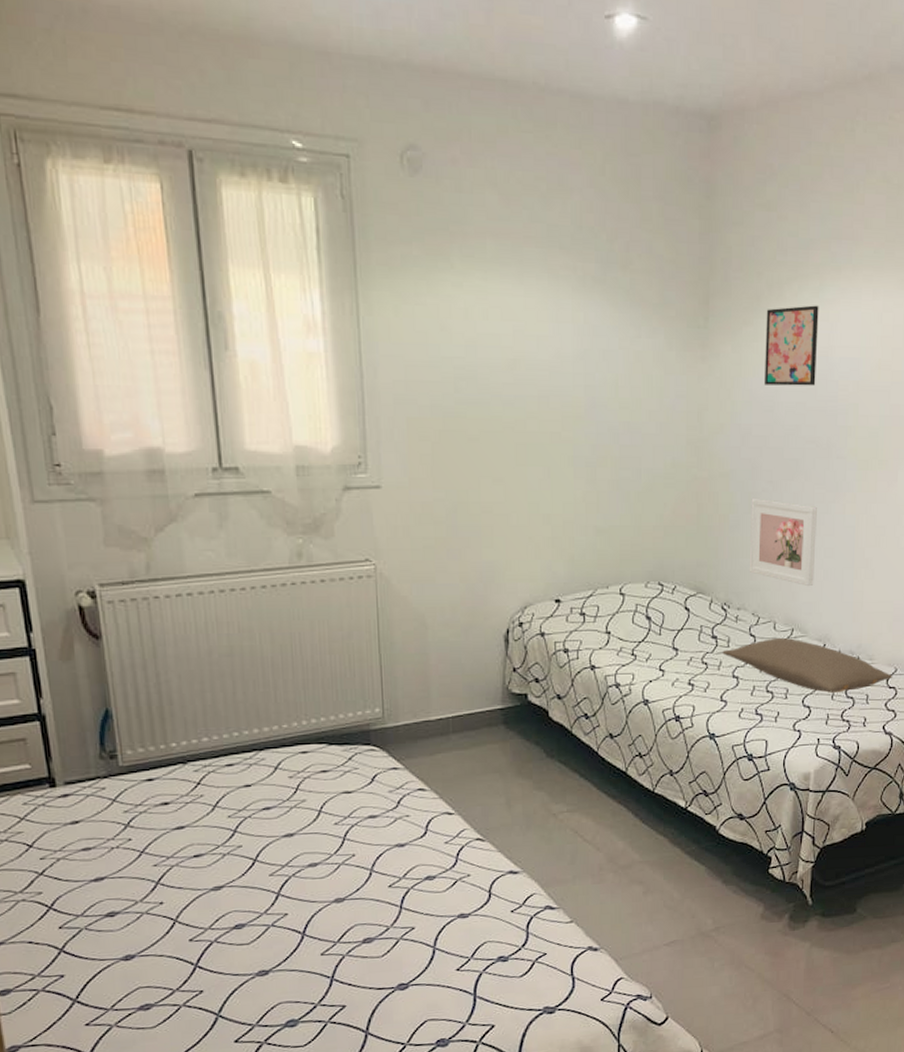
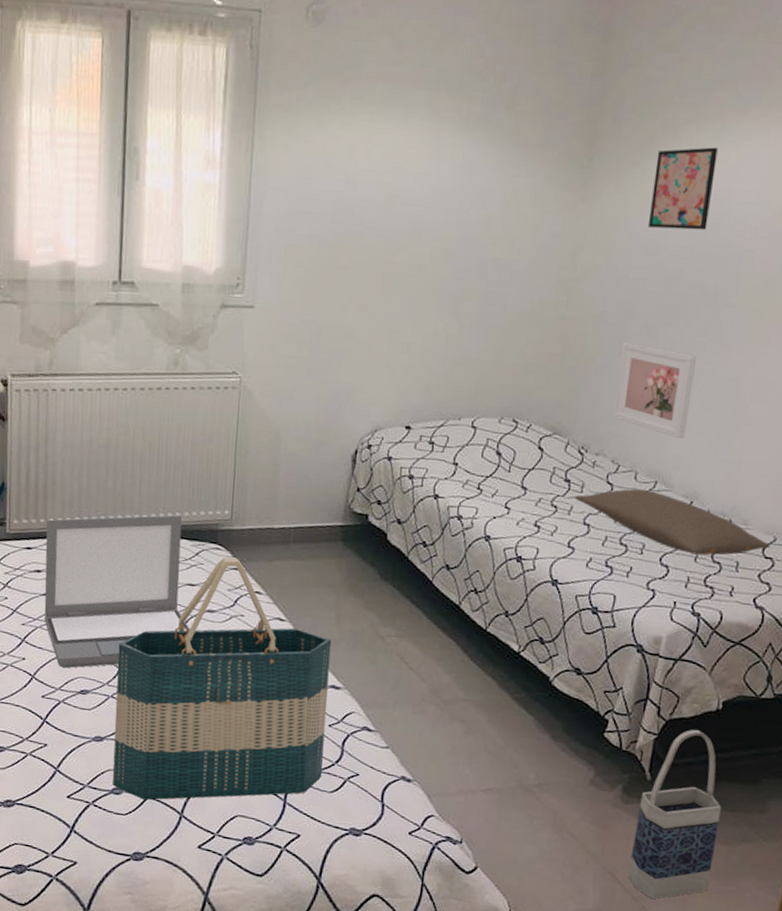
laptop: none [167,720,352,905] -> present [44,515,190,669]
tote bag: none [273,757,510,1026] -> present [112,557,332,800]
bag: none [801,851,872,1010] -> present [628,729,721,900]

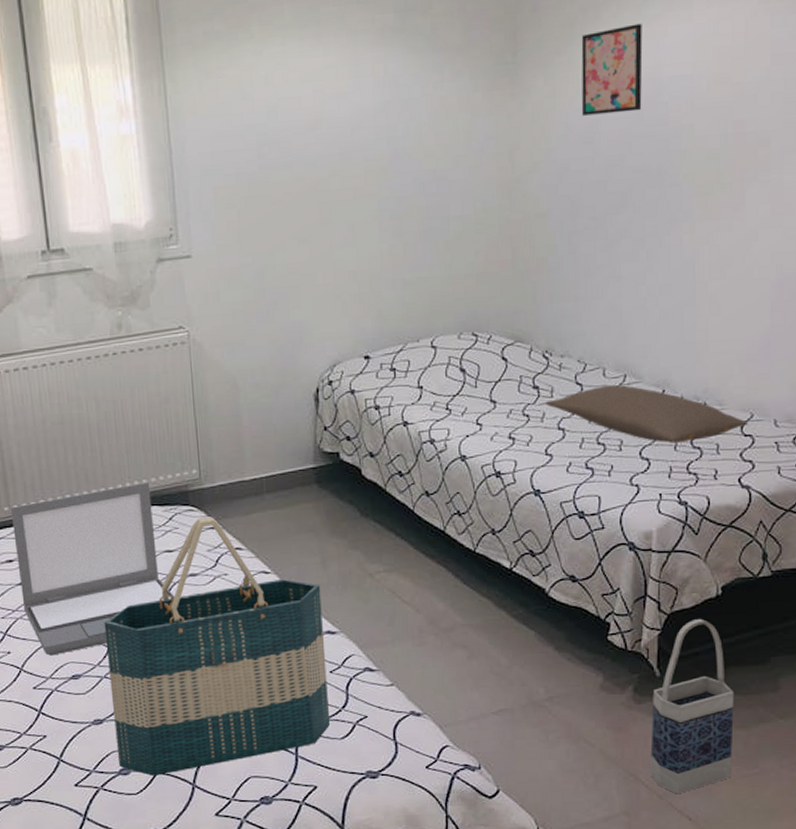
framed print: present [612,341,696,439] -> none [572,236,649,329]

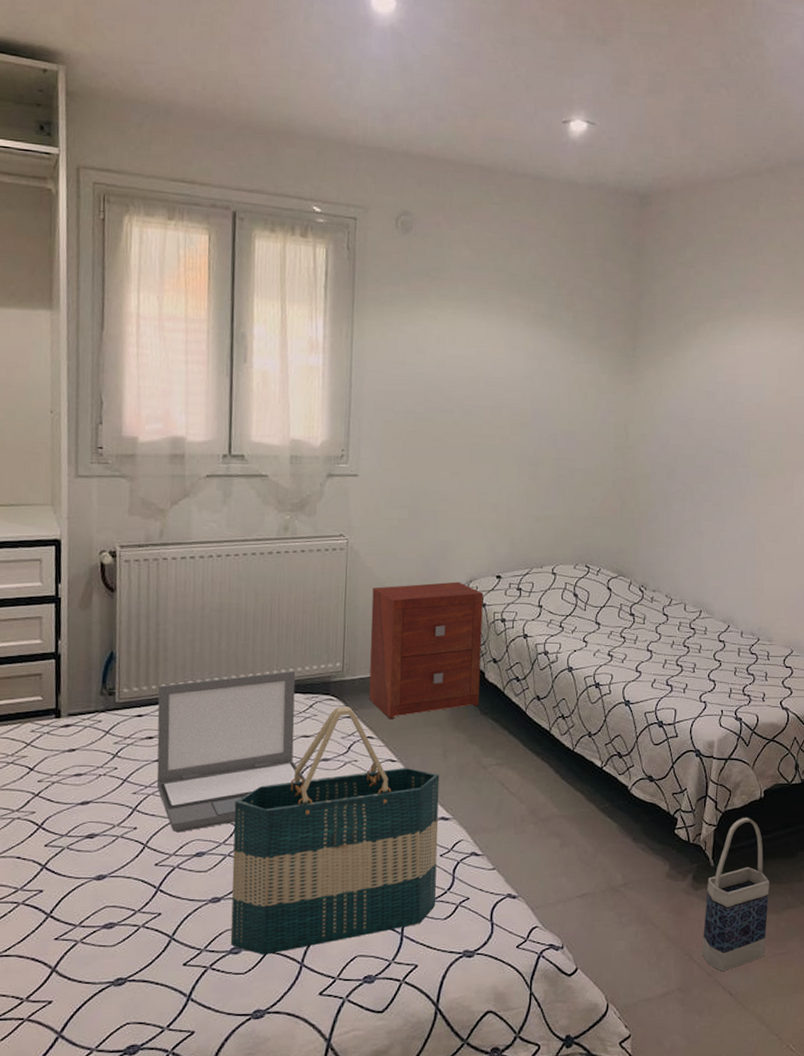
nightstand: none [223,367,357,528] -> present [368,581,484,719]
pillow: present [546,384,749,443] -> none [639,617,790,669]
wall art: present [581,23,643,116] -> none [680,341,728,407]

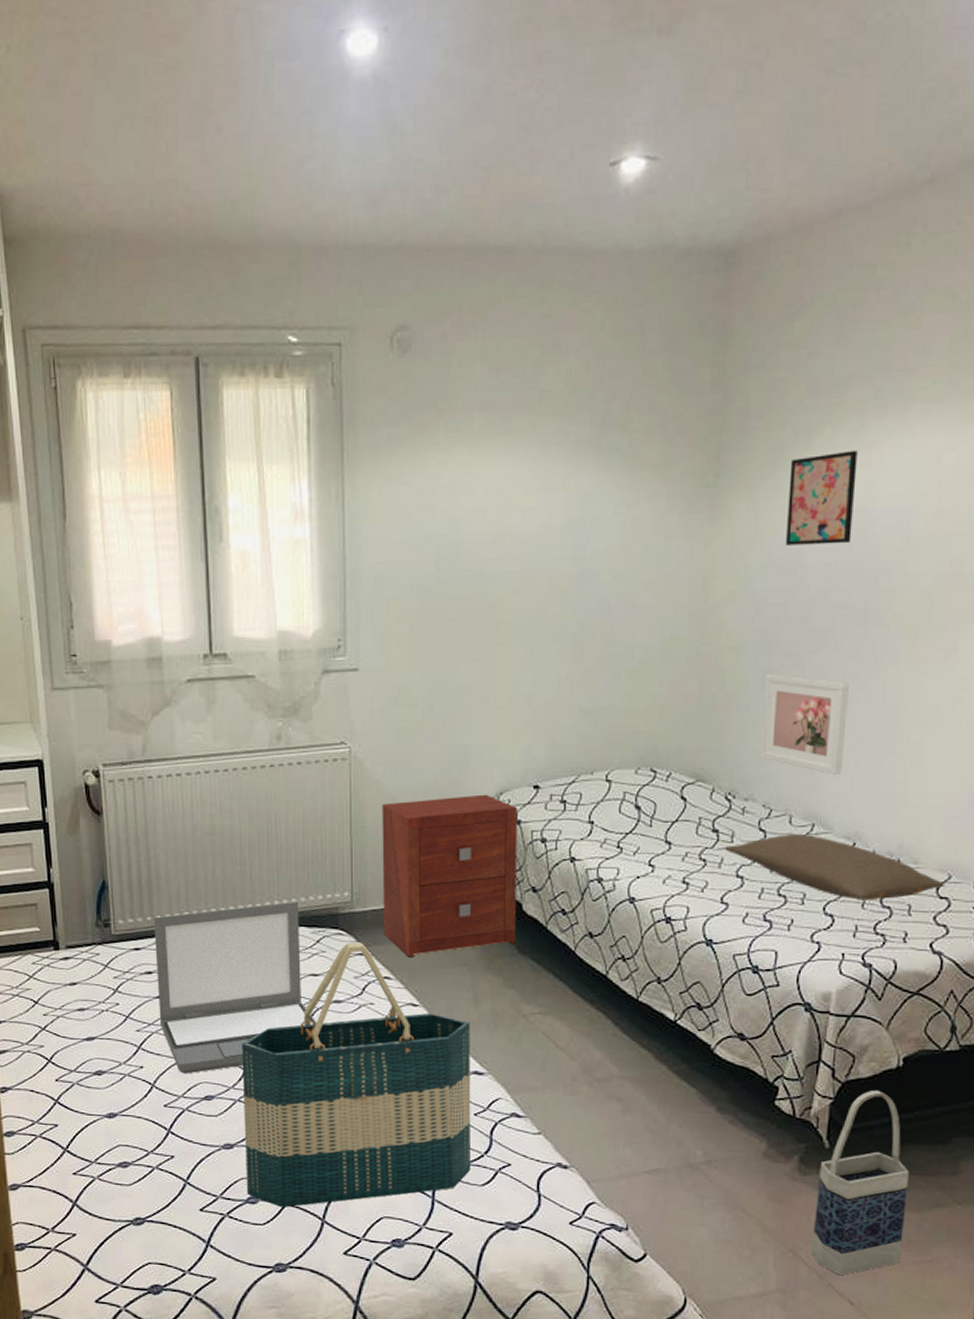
pillow: none [639,617,790,669] -> present [725,833,946,901]
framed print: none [664,496,724,575] -> present [760,673,849,776]
wall art: none [680,341,728,407] -> present [785,450,858,545]

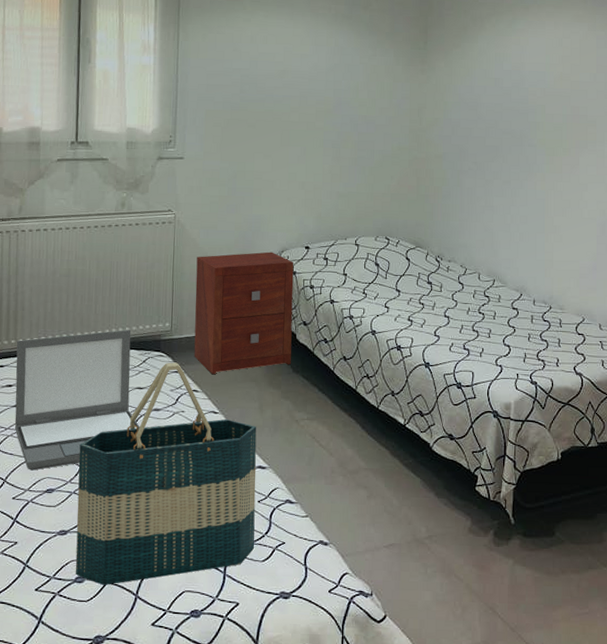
pillow: present [725,833,946,901] -> none [436,286,582,335]
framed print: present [760,673,849,776] -> none [458,174,513,246]
wall art: present [785,450,858,545] -> none [469,33,512,92]
bag: present [812,1089,909,1276] -> none [505,477,569,628]

